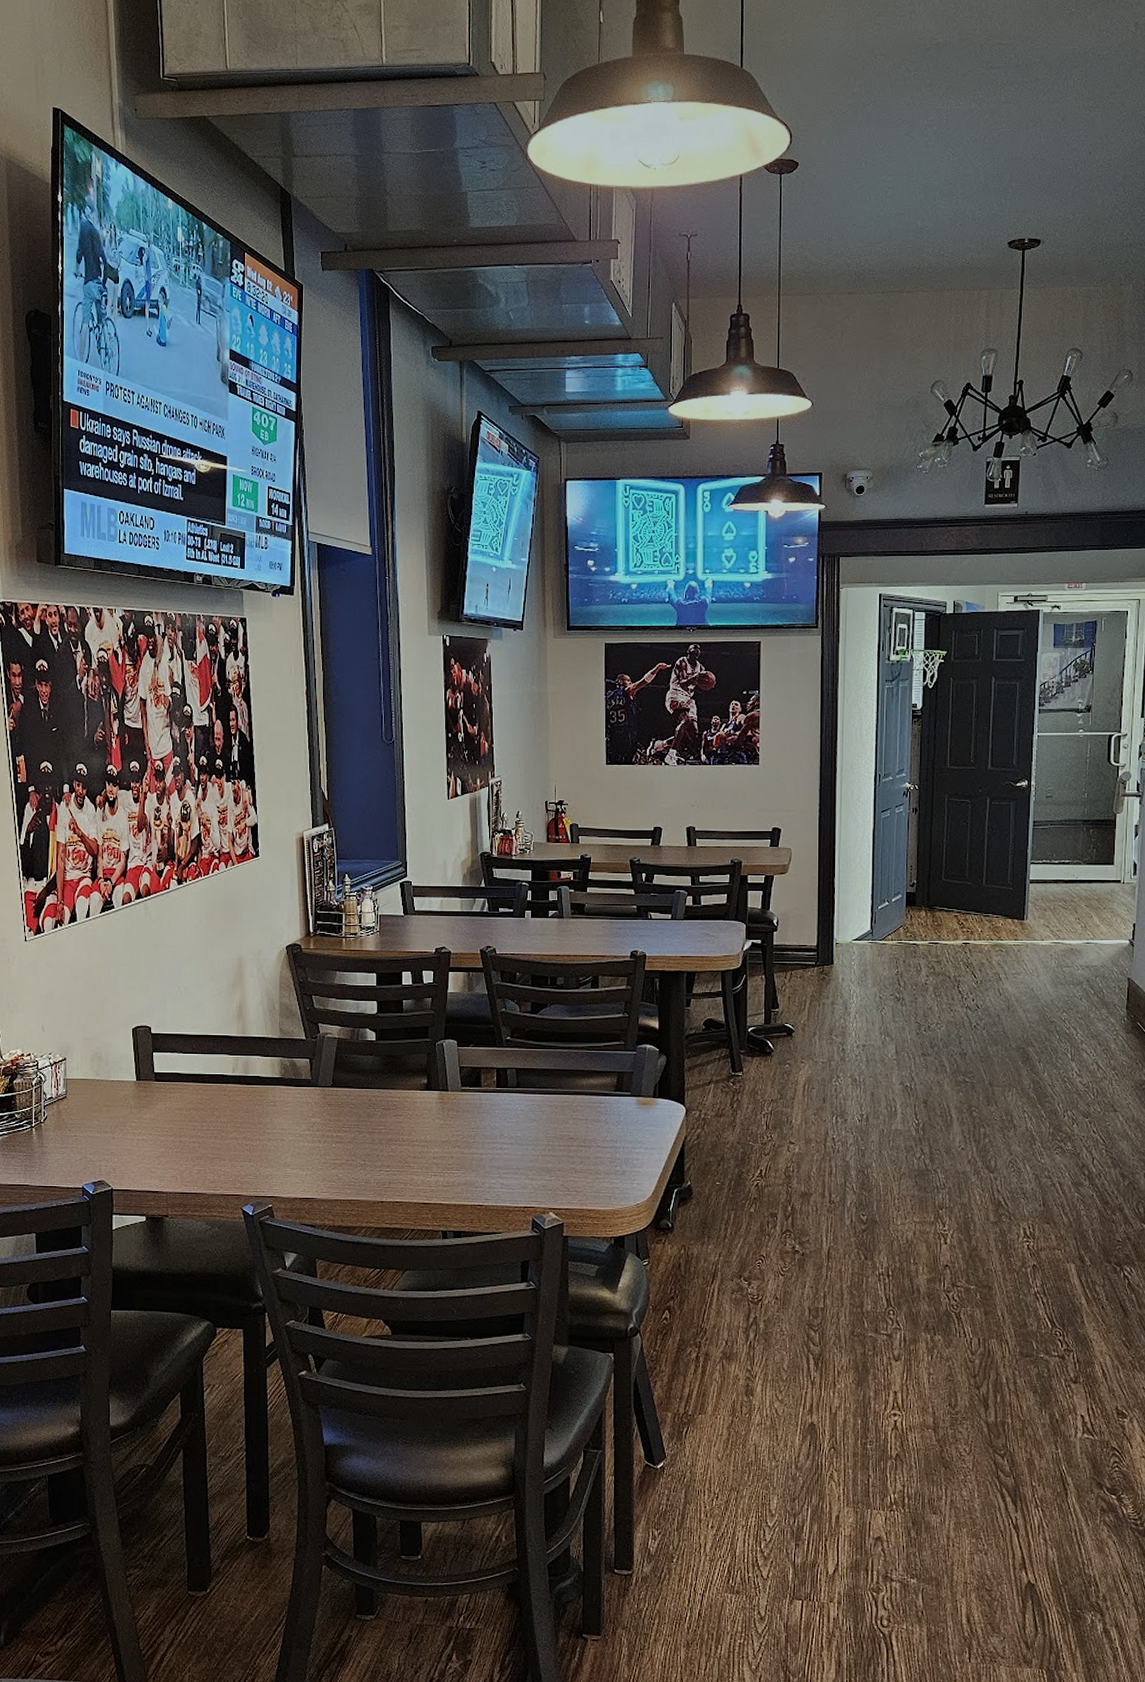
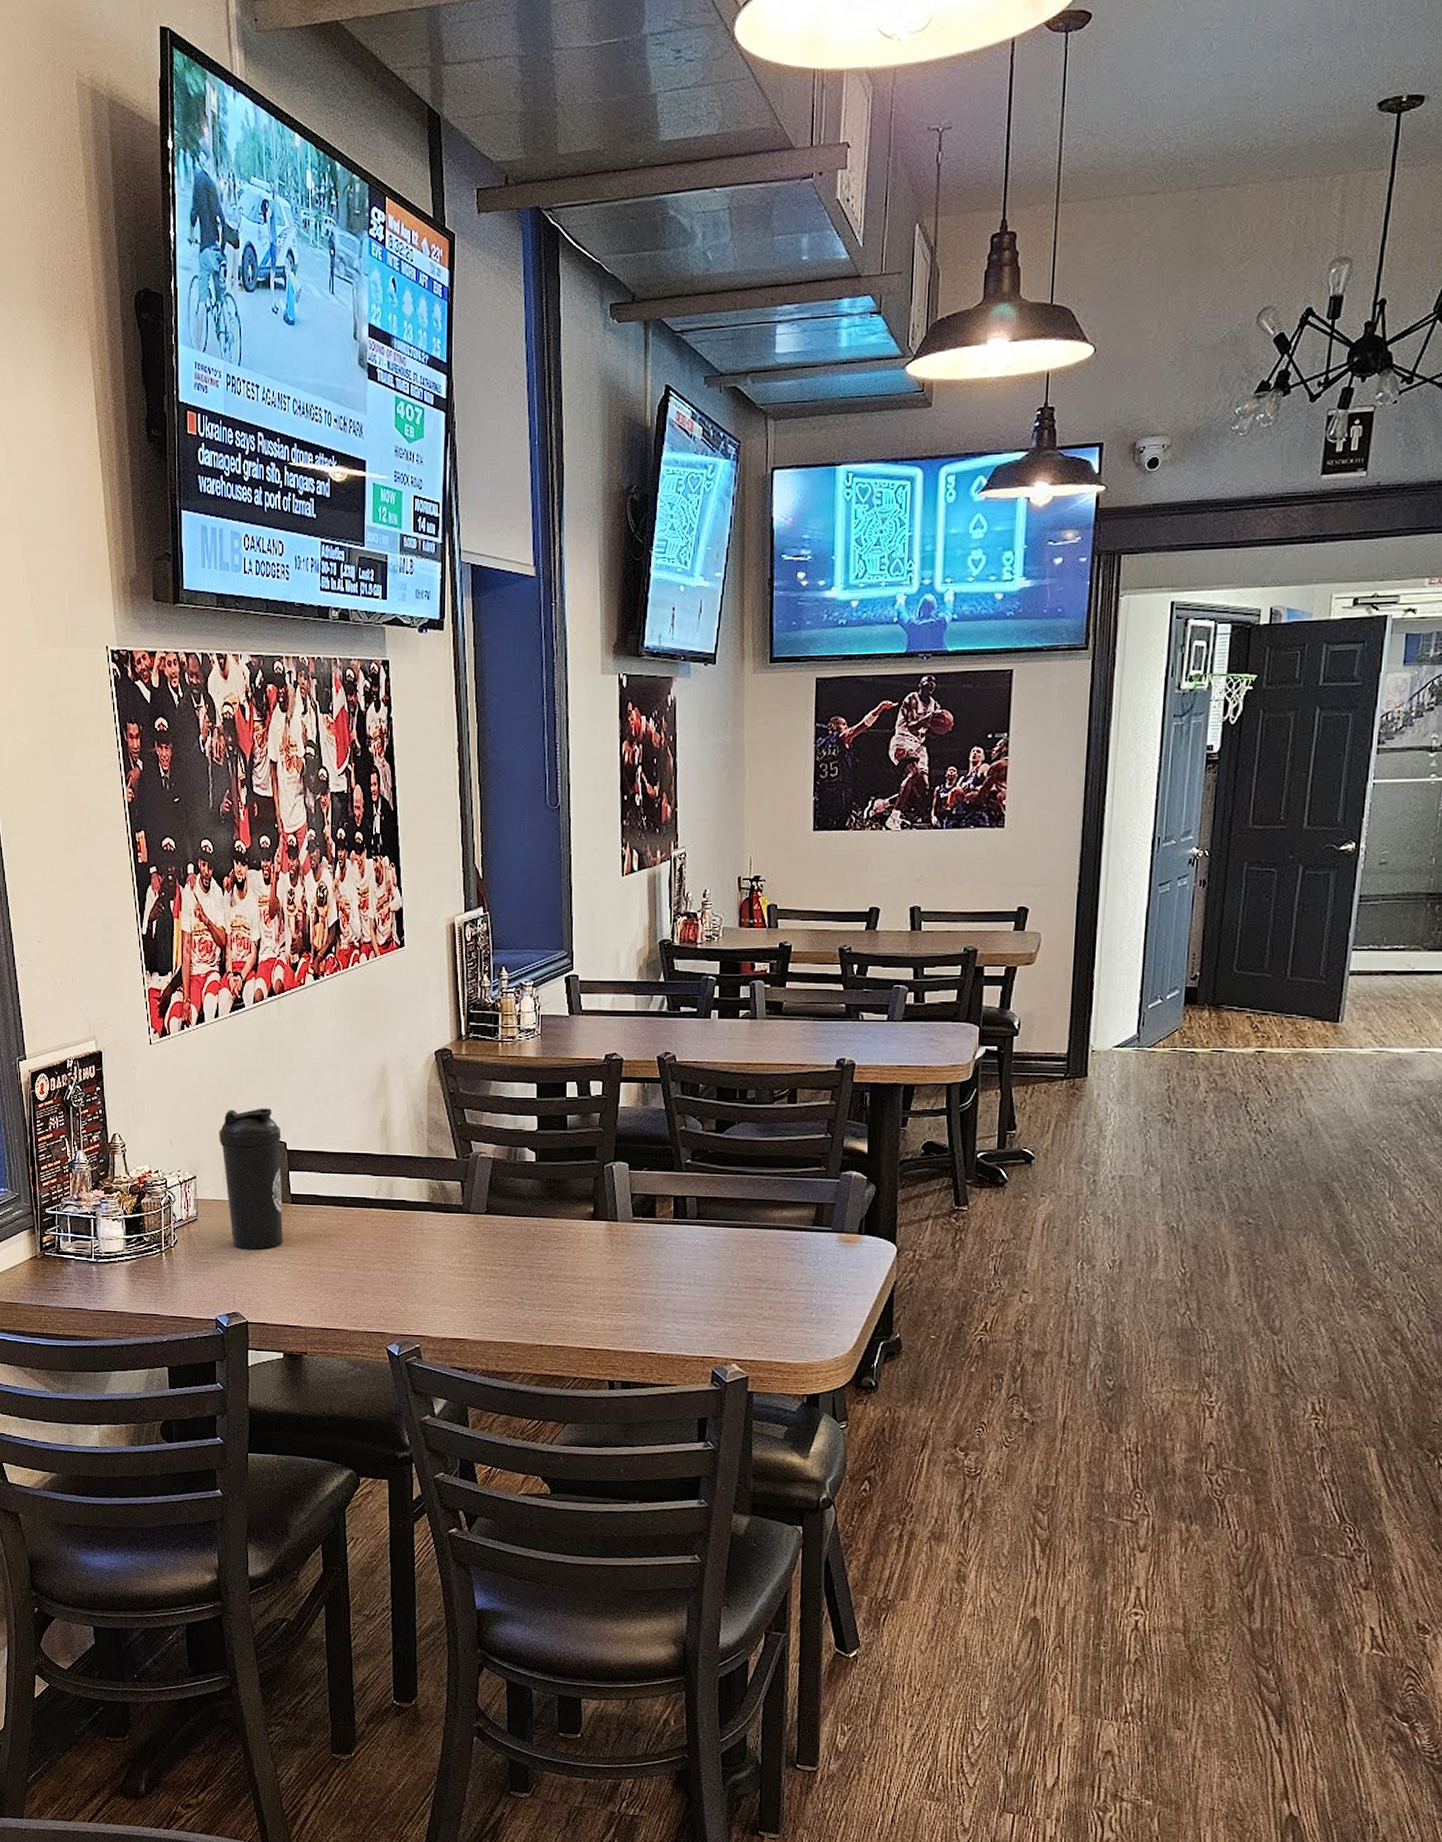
water bottle: none [88,996,147,1123] -> present [219,1108,283,1250]

